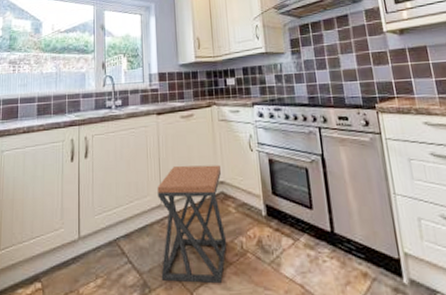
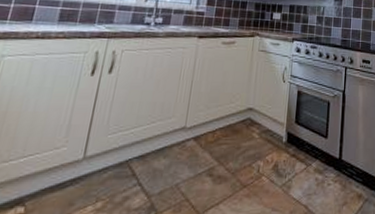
stool: present [157,164,227,284] -> none [170,89,252,206]

